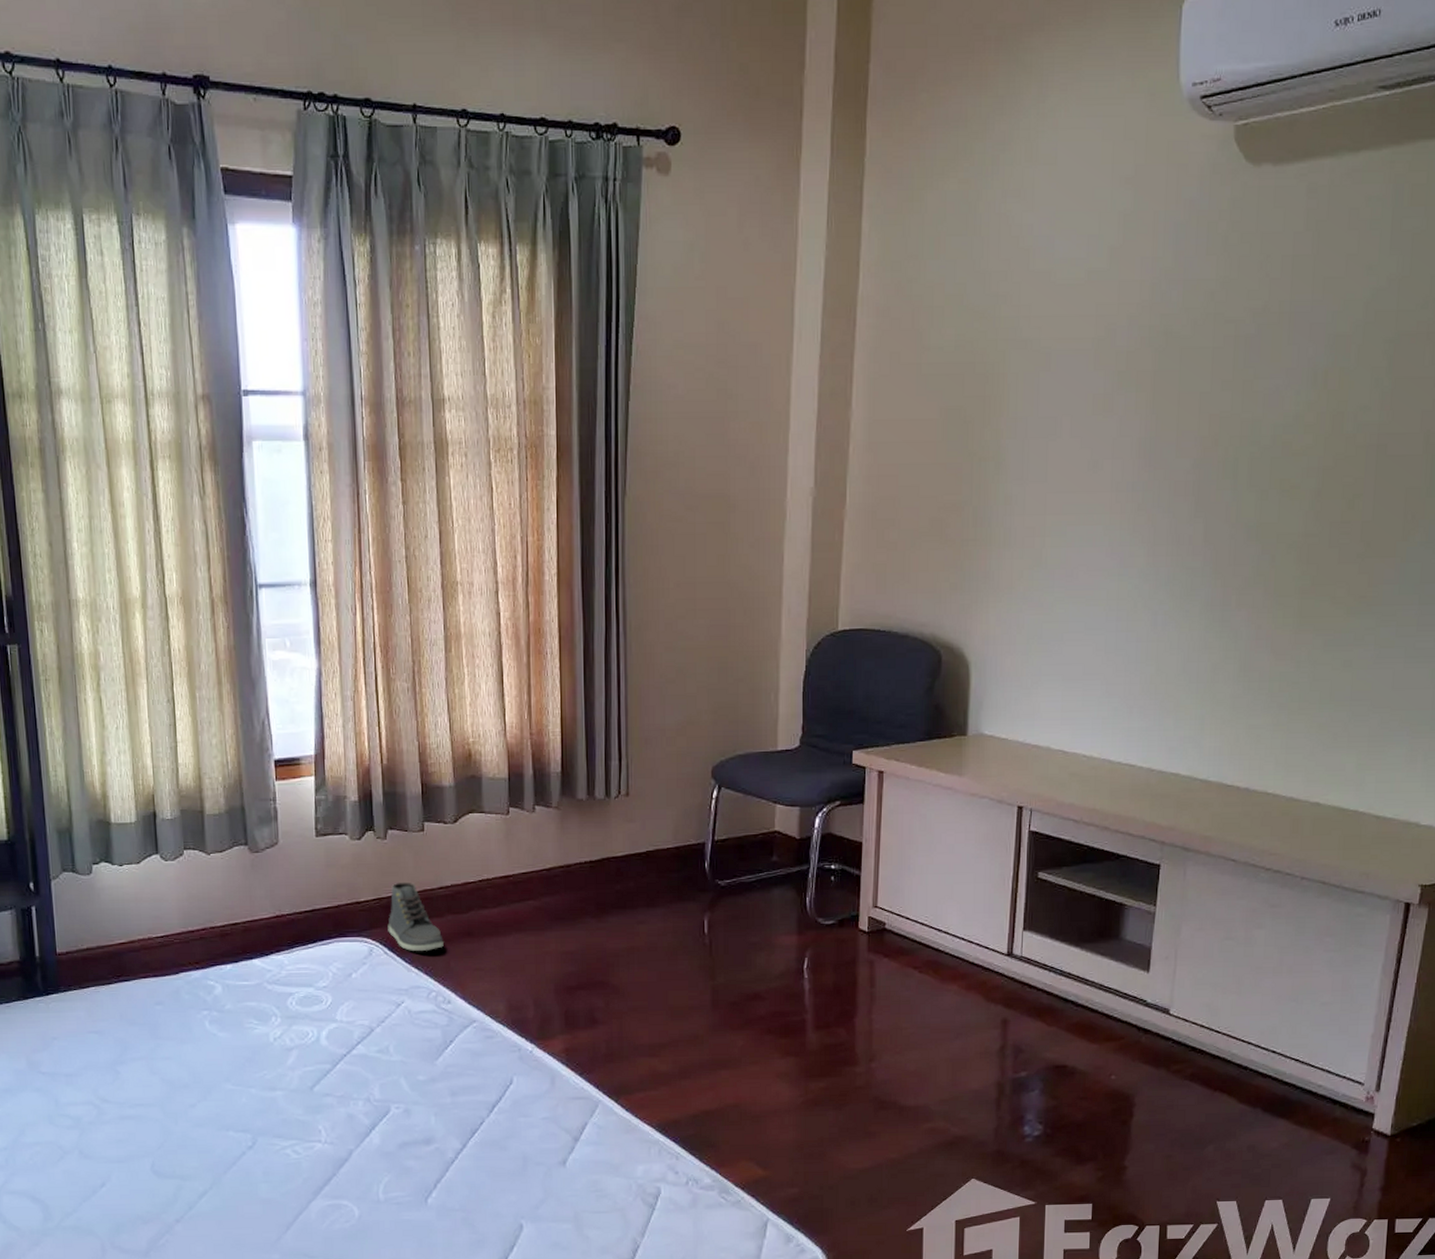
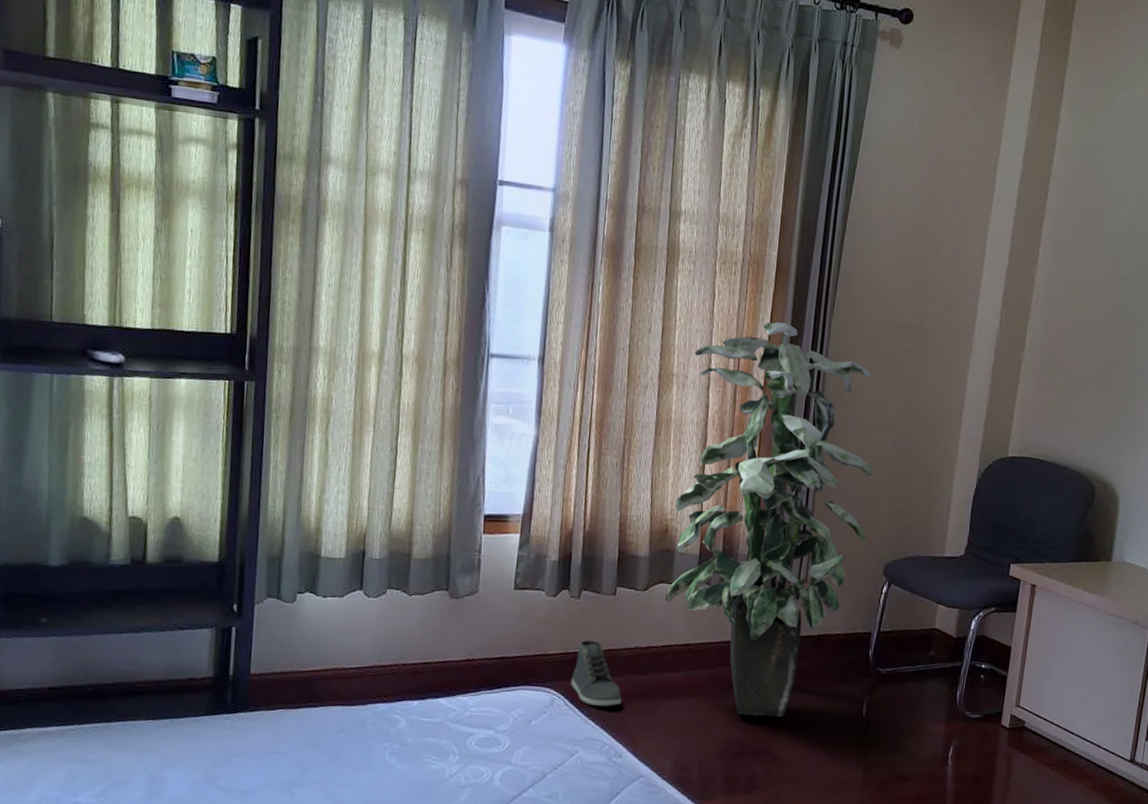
indoor plant: none [475,509,689,946] -> present [665,321,873,717]

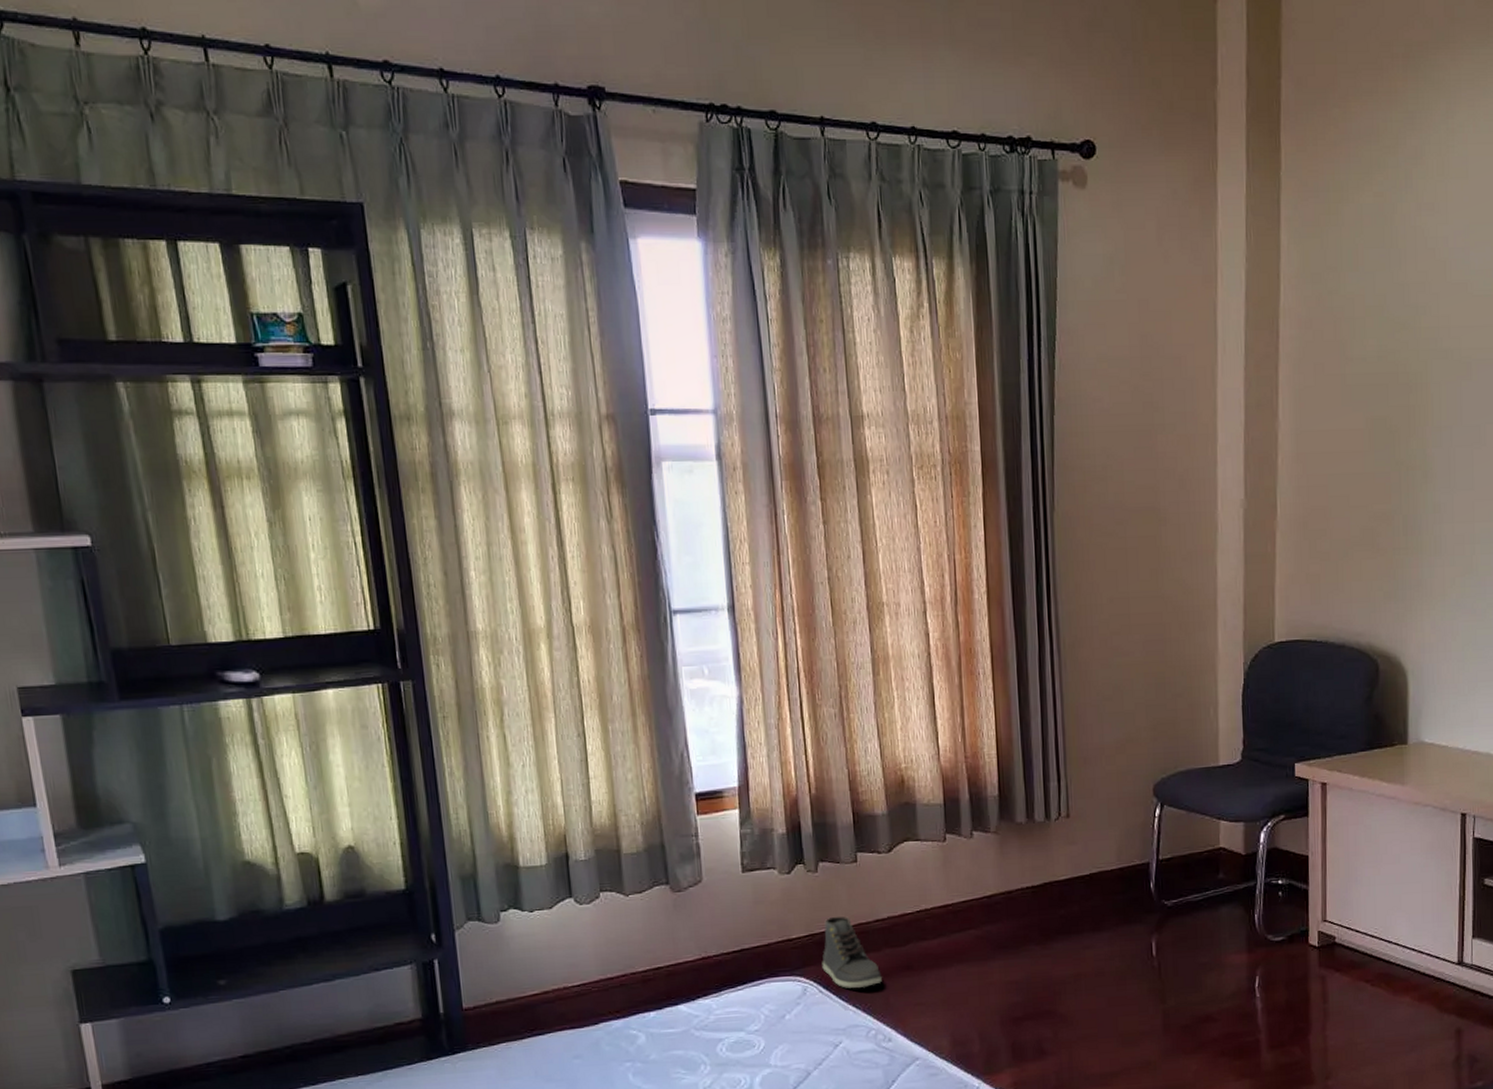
indoor plant: present [665,321,873,717] -> none [903,526,1129,975]

